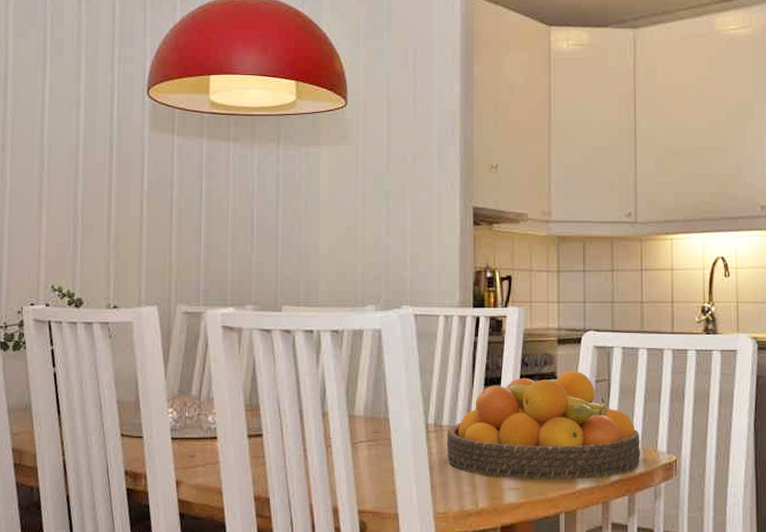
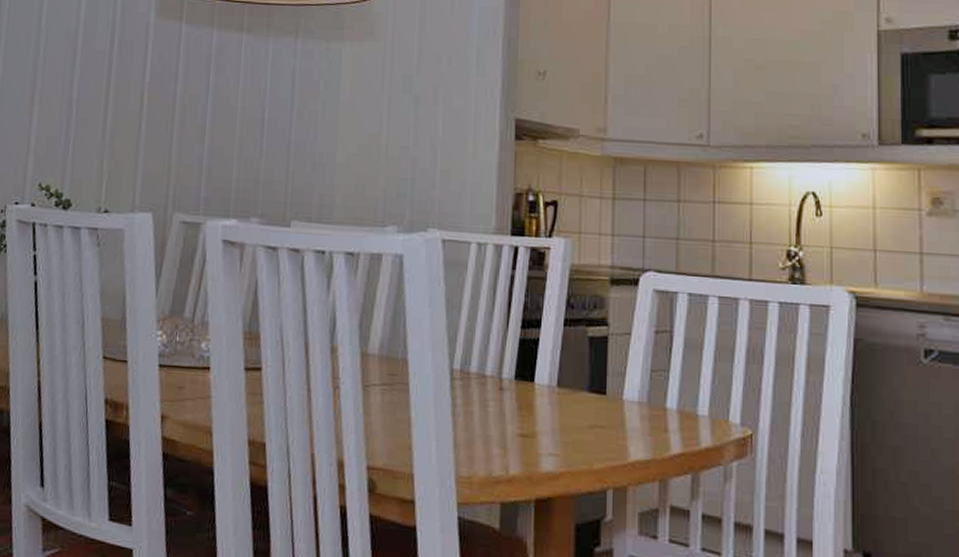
fruit bowl: present [446,371,641,479] -> none [473,317,708,450]

